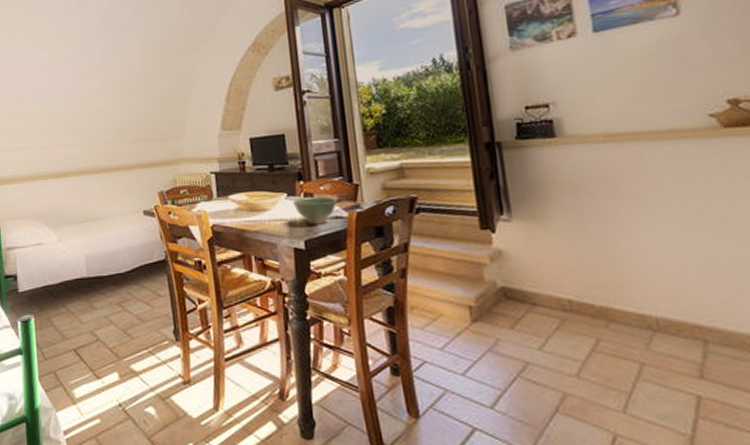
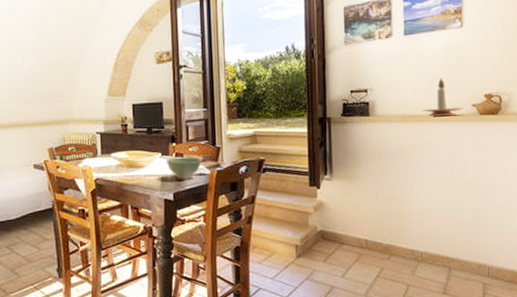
candle holder: none [630,82,697,134] -> present [421,77,464,117]

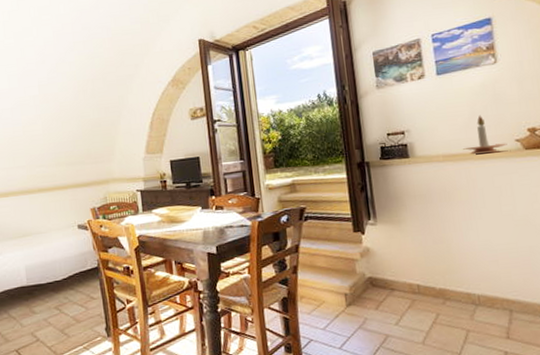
bowl: present [166,157,202,179] -> none [206,209,242,232]

